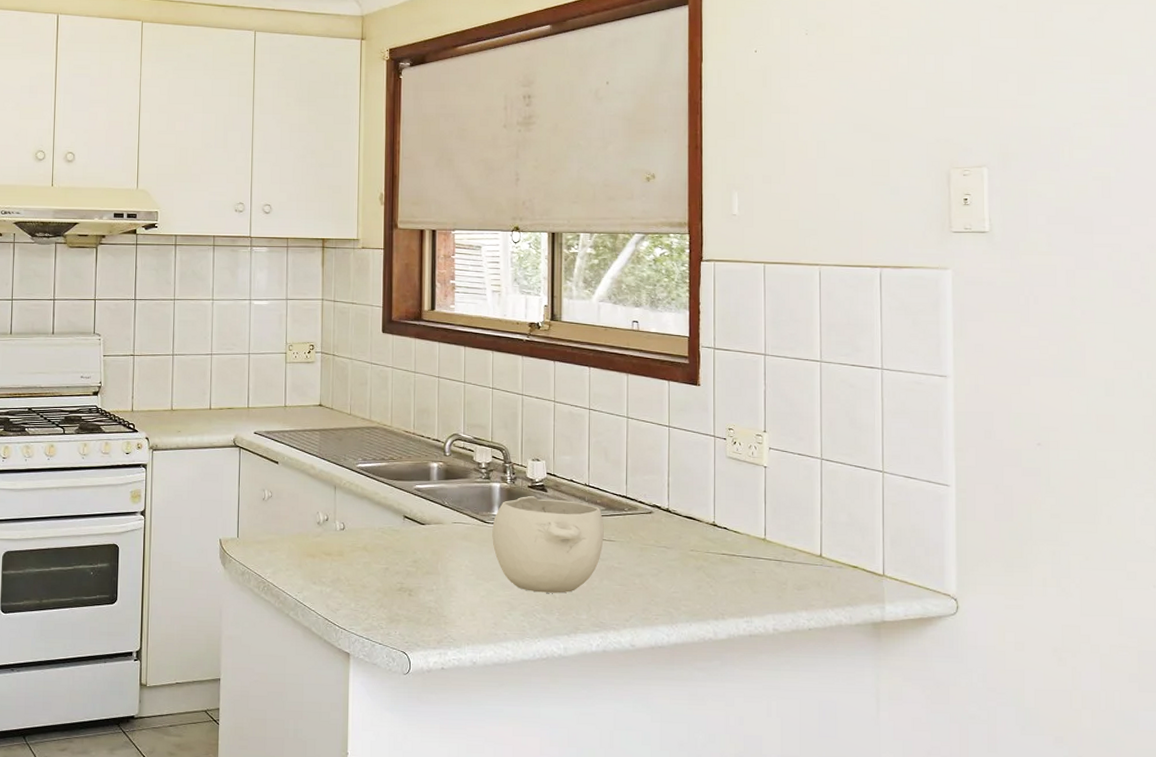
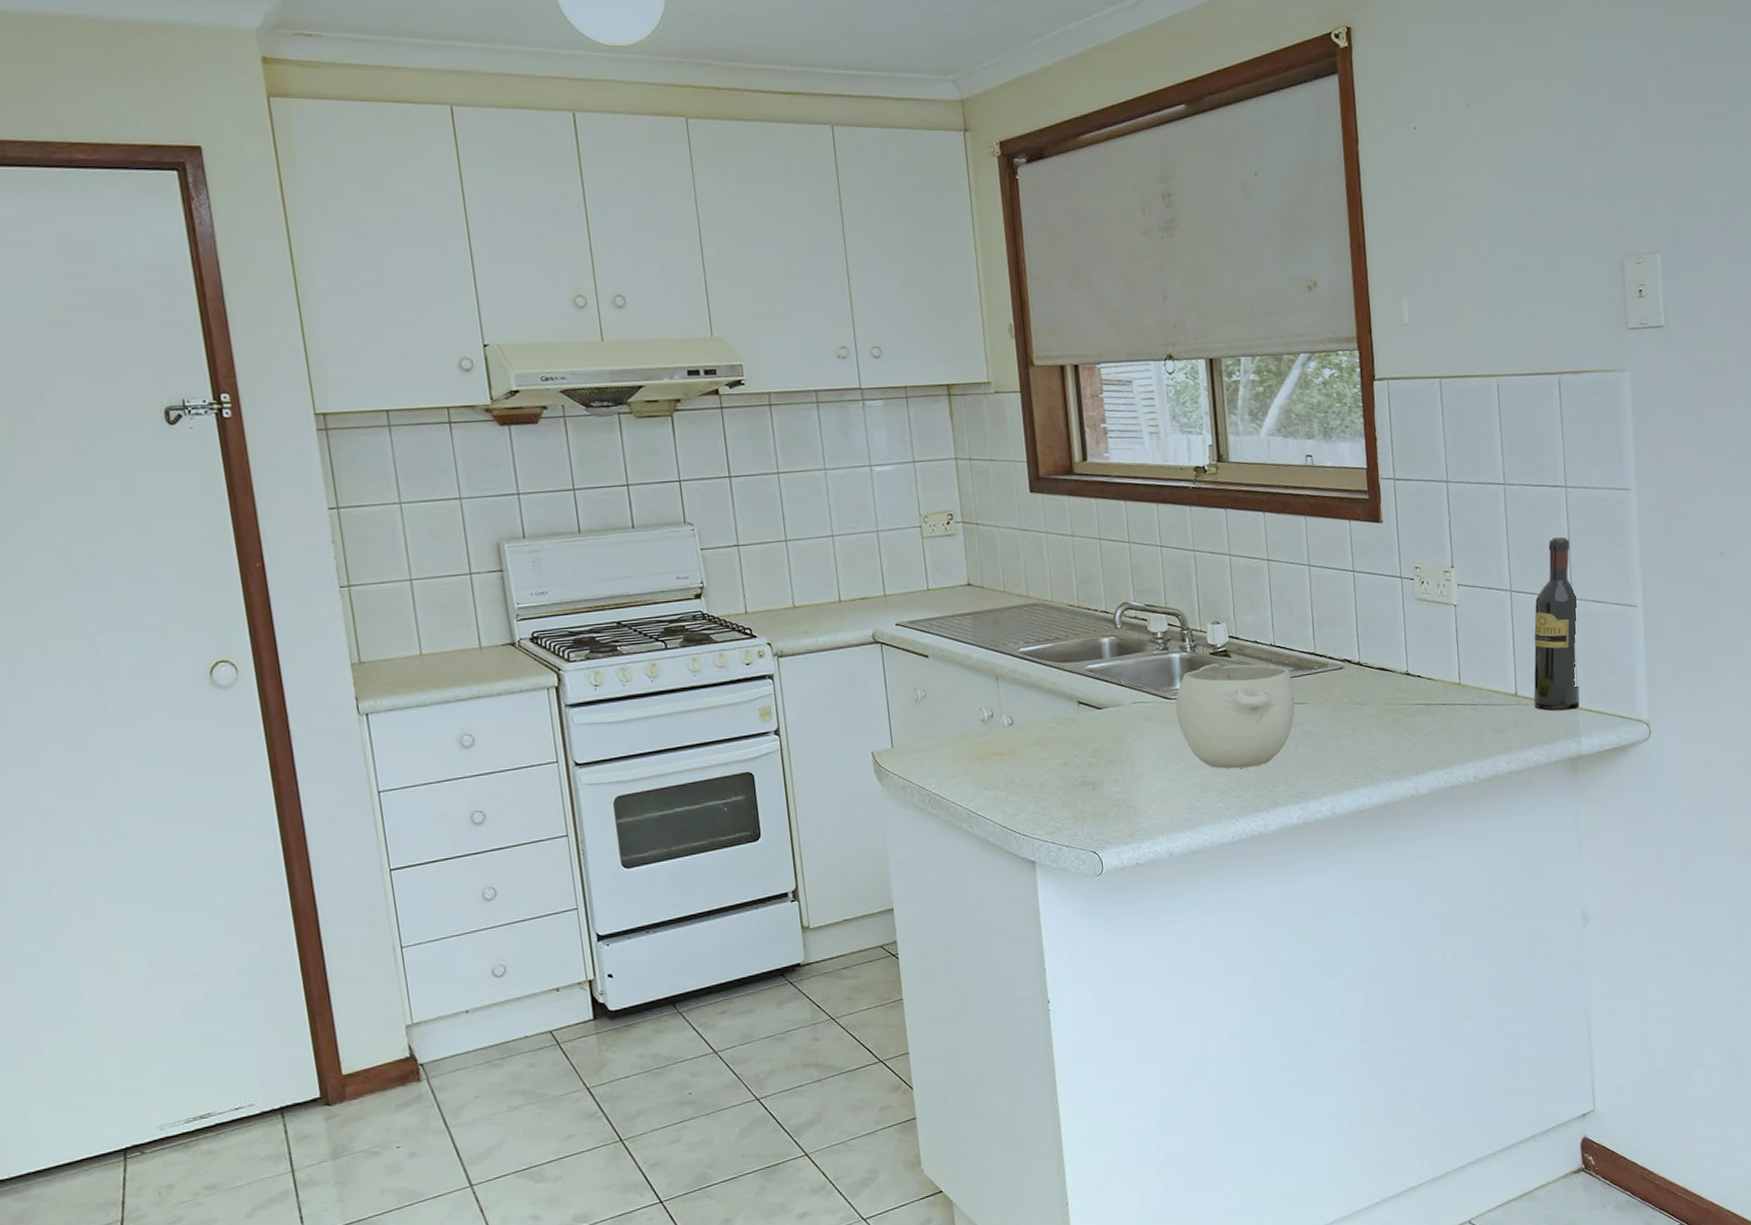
wine bottle: none [839,413,887,577] -> present [1533,536,1580,712]

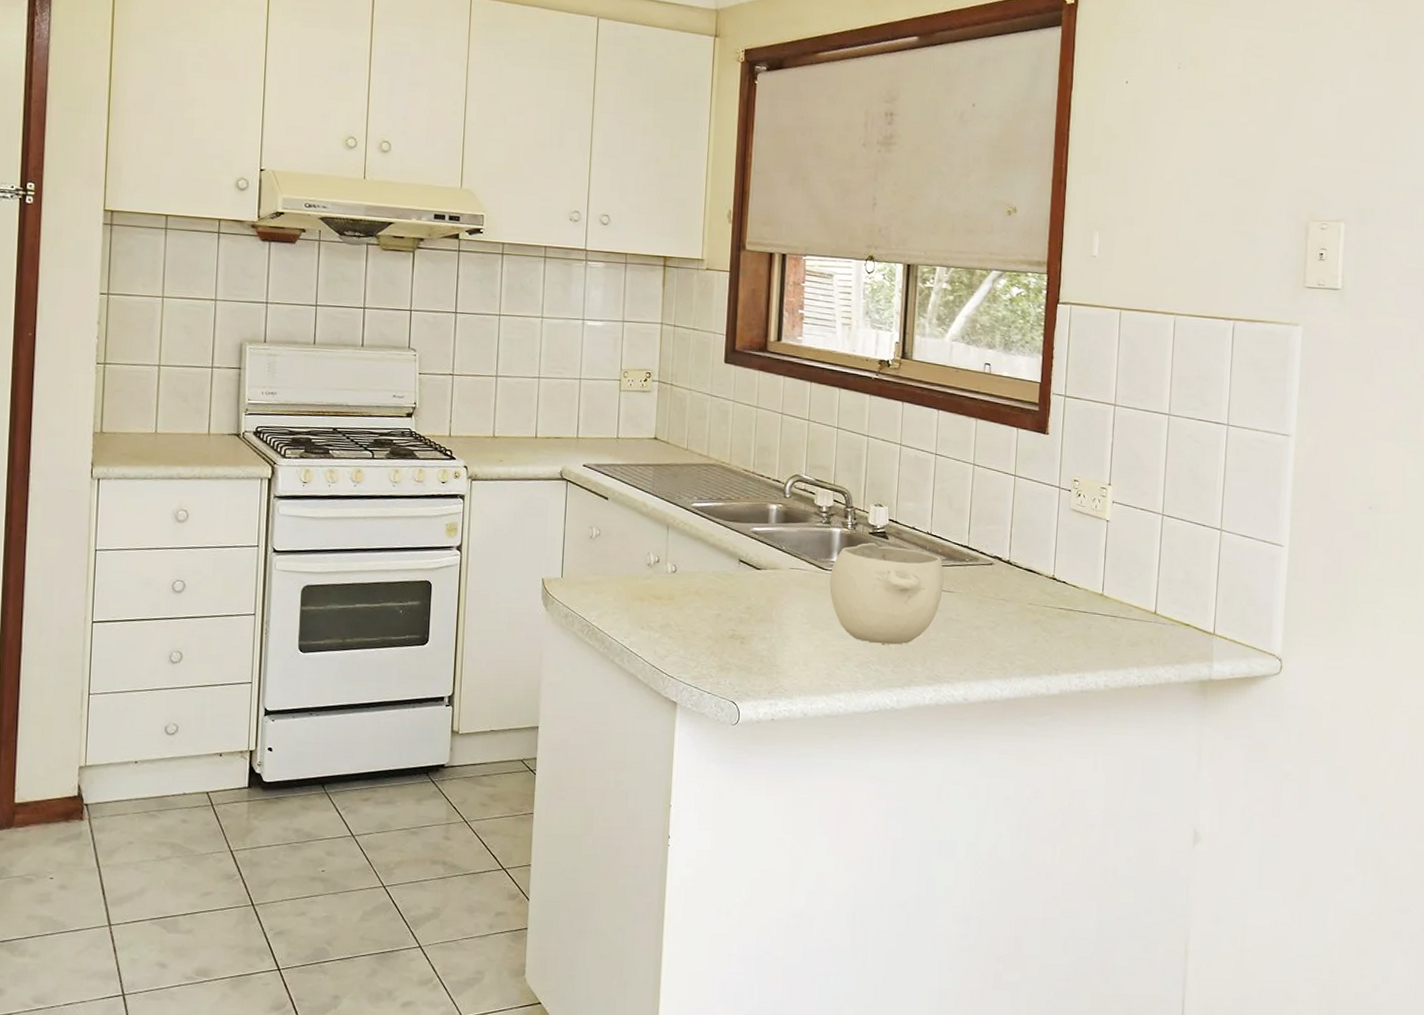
wine bottle: present [1533,536,1580,712] -> none [1172,470,1226,636]

